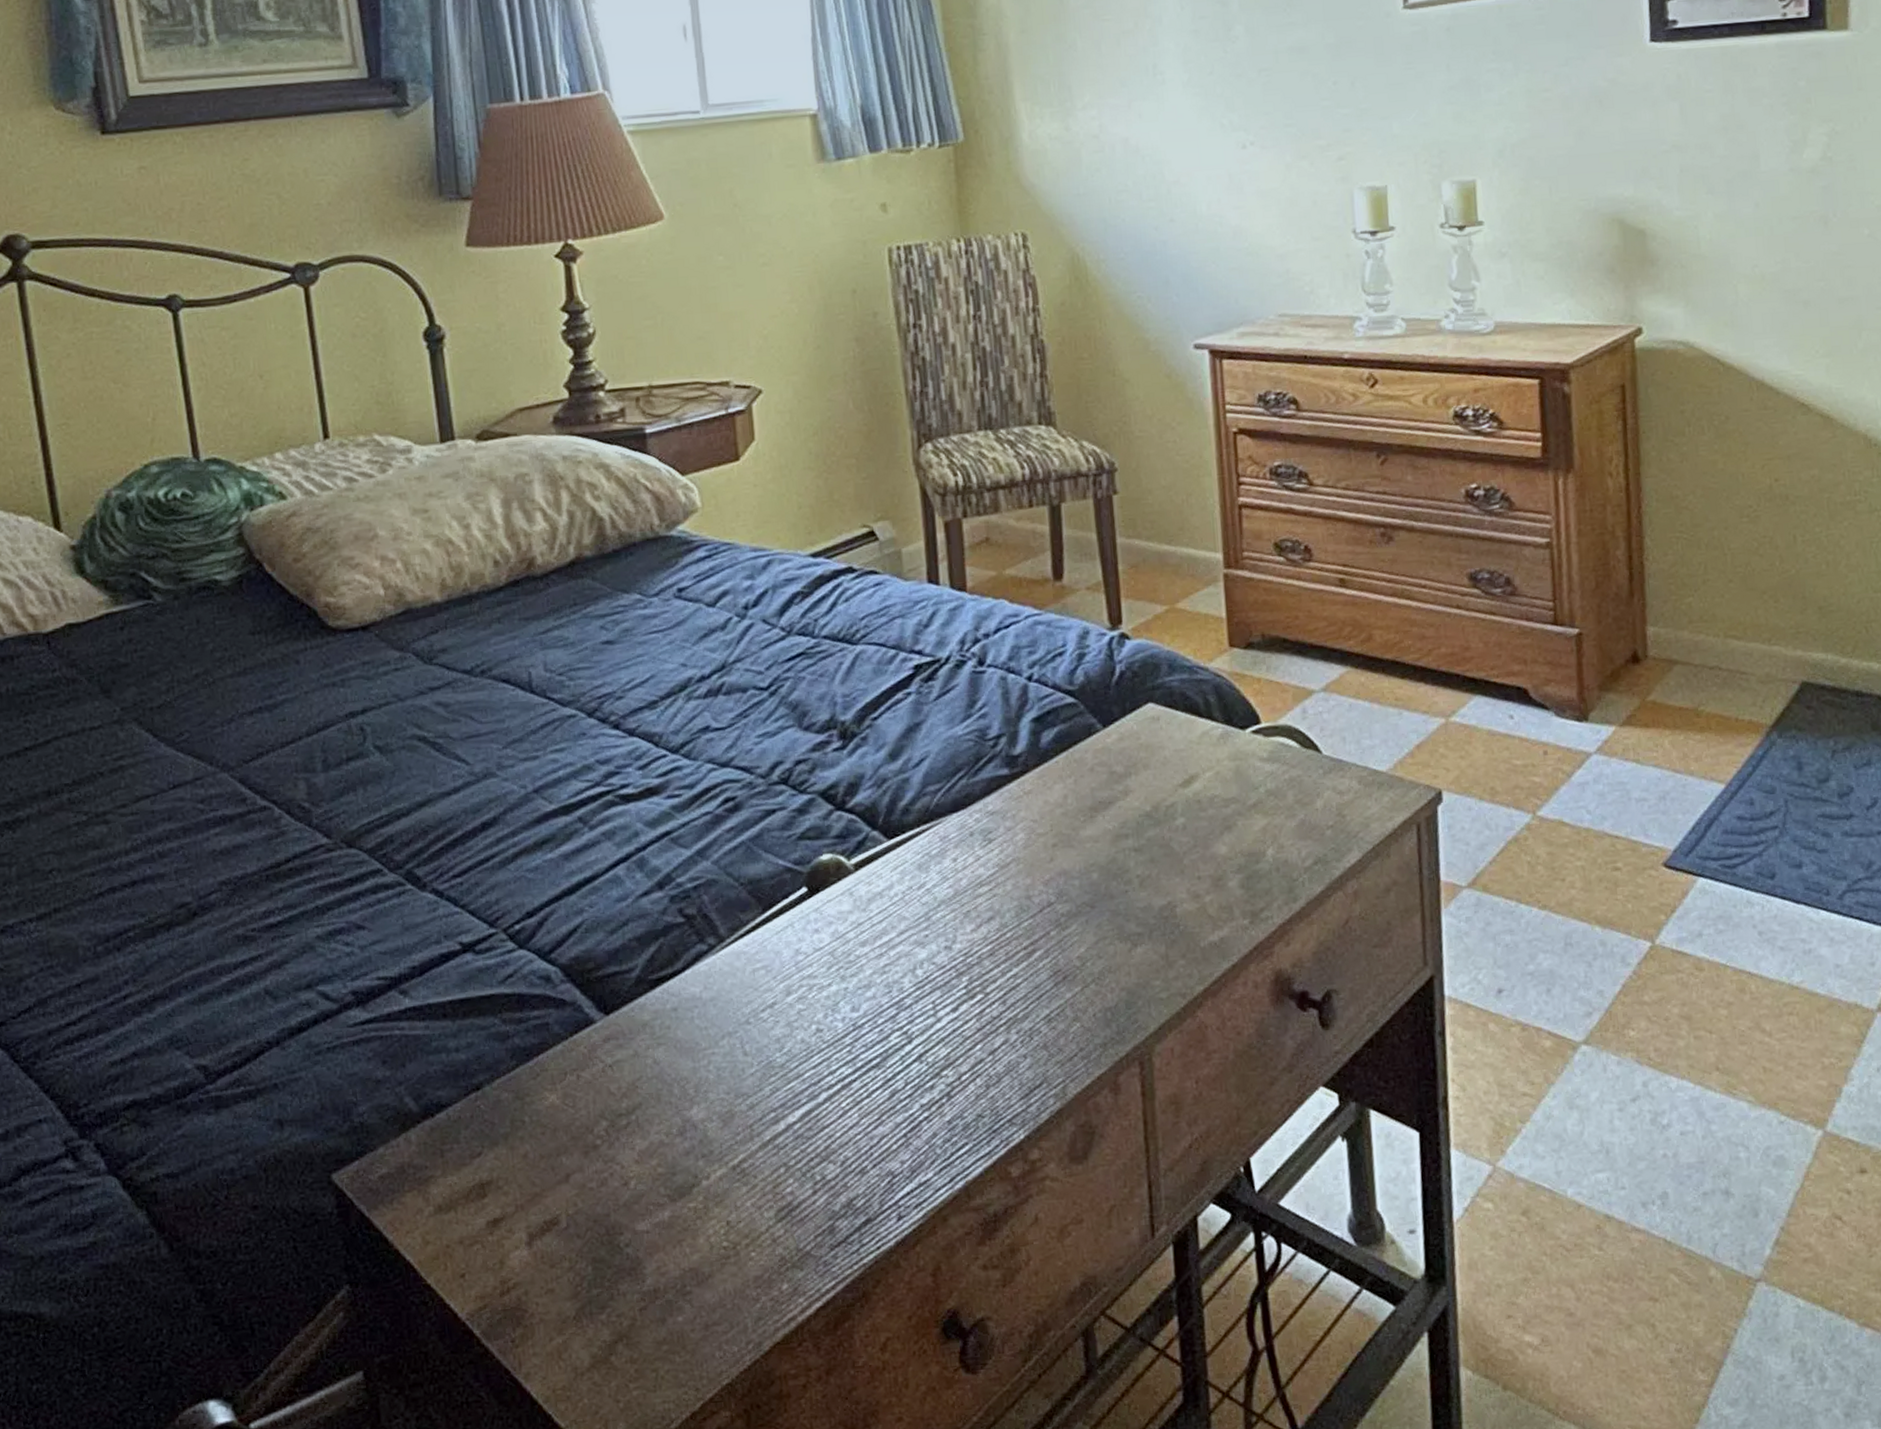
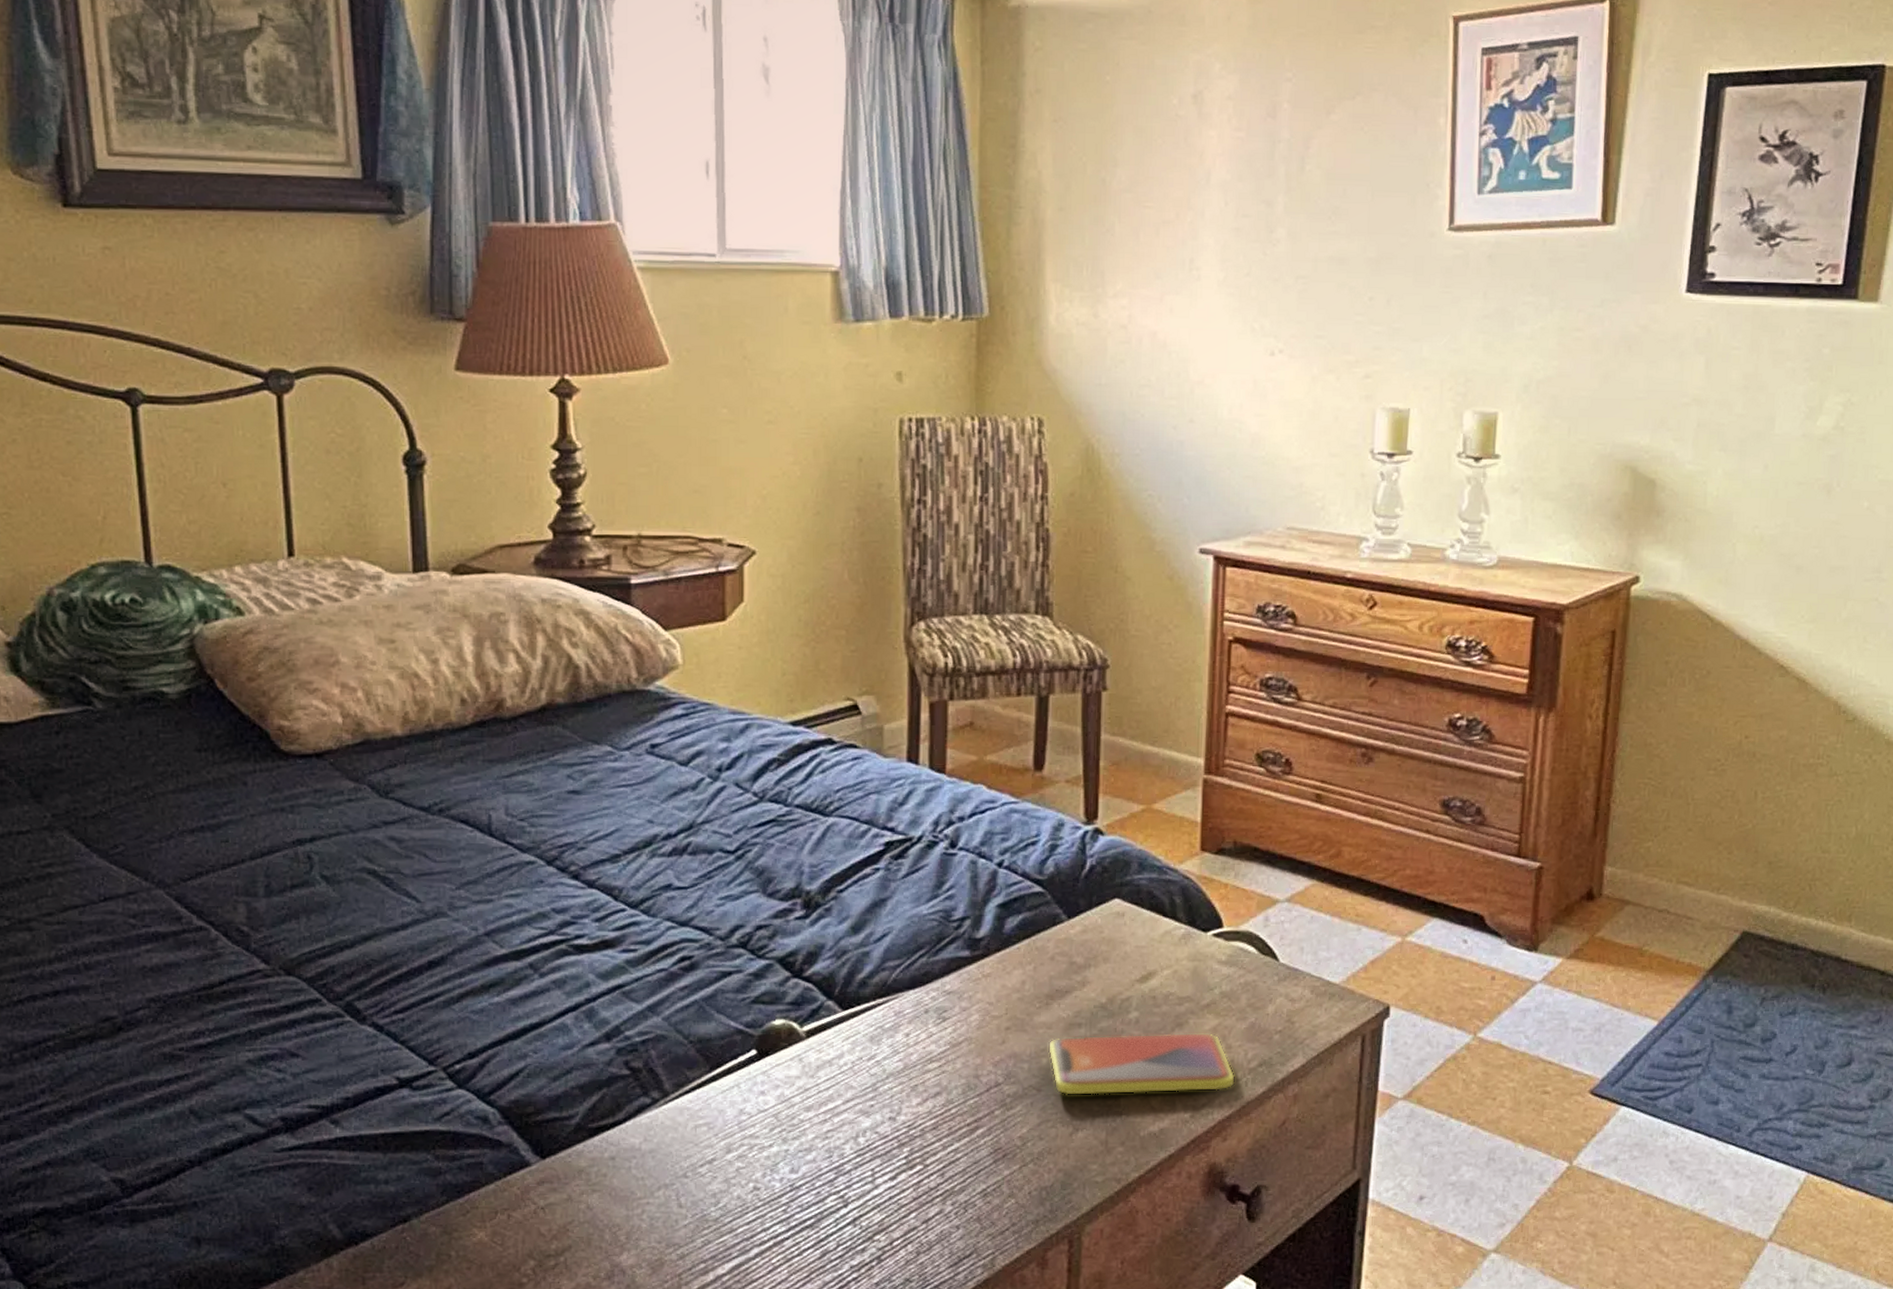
smartphone: none [1096,833,1292,911] -> present [1047,1032,1235,1096]

